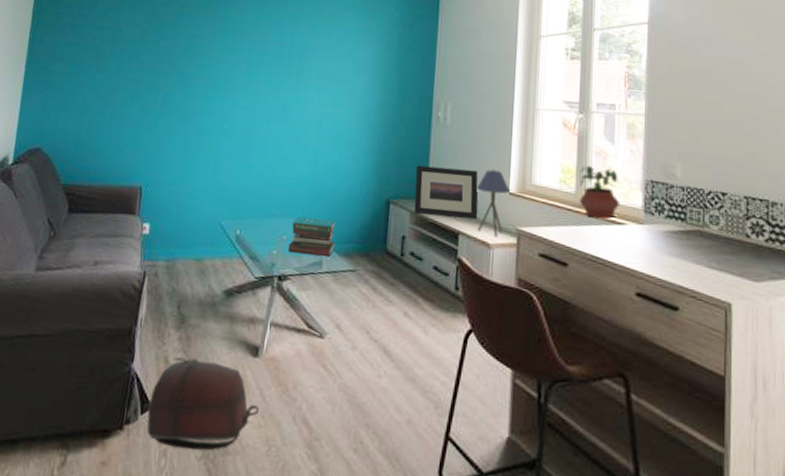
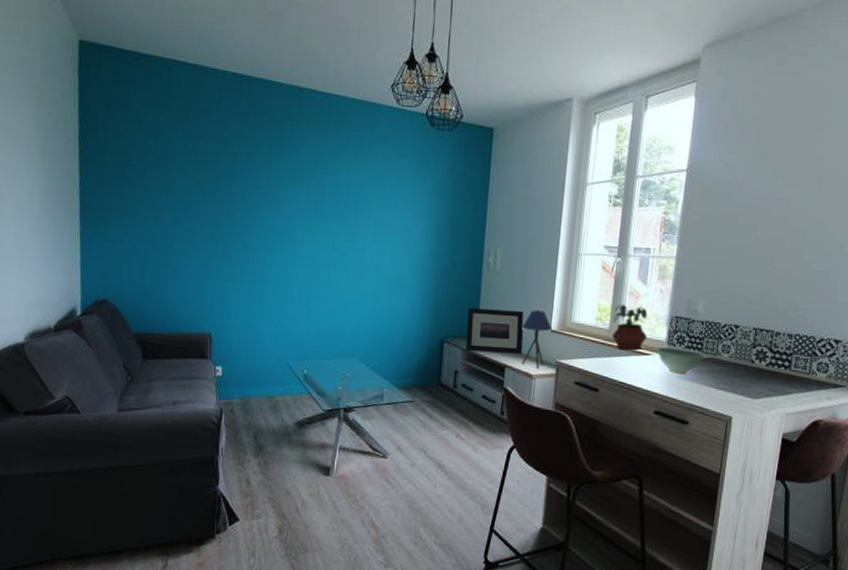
backpack: present [147,357,259,451] -> none [235,479,332,550]
books: present [288,216,336,256] -> none [352,356,395,390]
bowl: none [633,215,690,249] -> present [657,347,705,374]

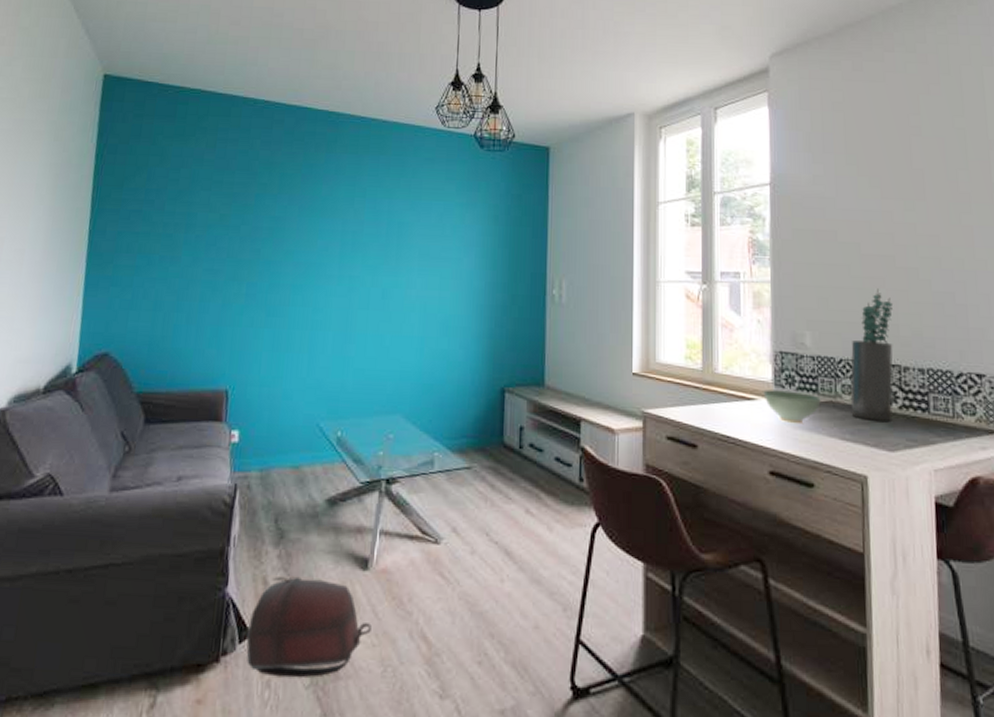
backpack: none [235,479,332,550] -> present [246,576,372,678]
picture frame: present [465,307,524,354] -> none [531,349,600,404]
table lamp: present [521,309,553,369] -> none [596,348,634,422]
potted plant: present [611,304,648,351] -> none [705,338,750,395]
vase: none [727,266,776,376] -> present [850,288,893,423]

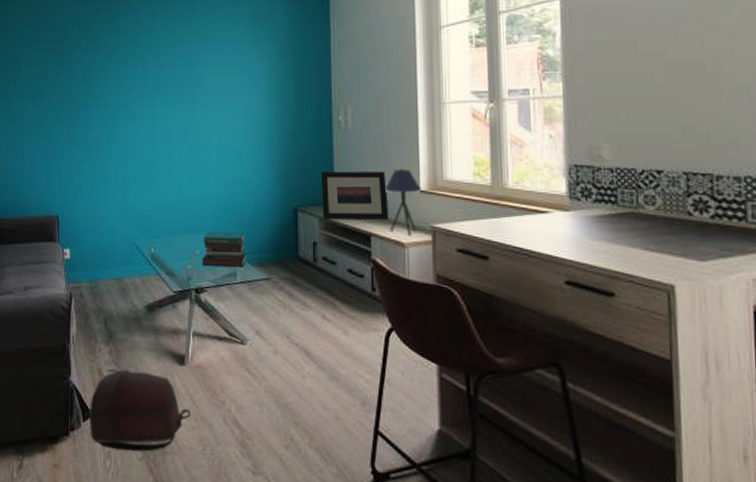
books: none [395,412,447,454] -> present [201,231,247,267]
picture frame: none [531,349,600,404] -> present [320,171,389,220]
table lamp: none [596,348,634,422] -> present [384,168,422,236]
bowl: present [763,389,822,423] -> none [557,203,622,234]
vase: present [850,288,893,423] -> none [654,97,704,232]

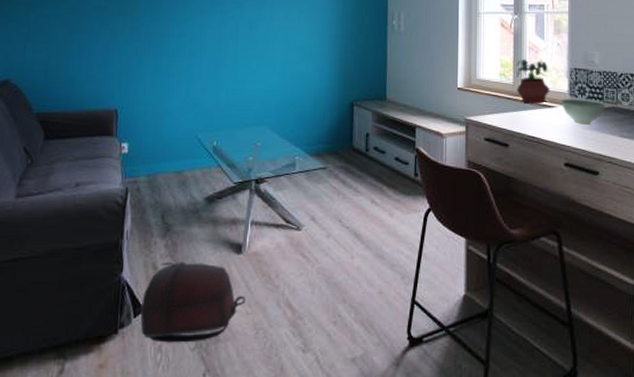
books: present [201,231,247,267] -> none [262,124,306,158]
picture frame: present [320,171,389,220] -> none [375,70,431,113]
table lamp: present [384,168,422,236] -> none [428,68,459,127]
potted plant: none [494,155,542,209] -> present [516,59,550,104]
bowl: none [557,203,622,234] -> present [561,99,606,125]

